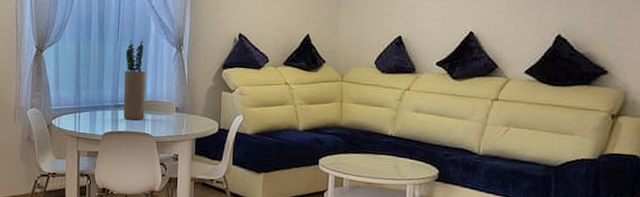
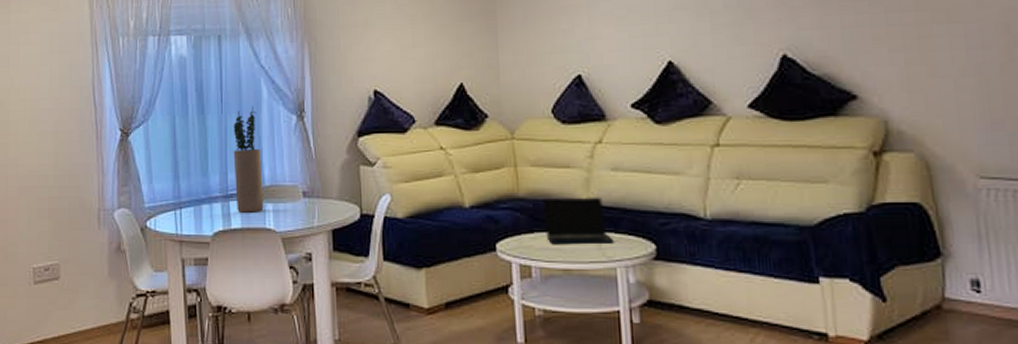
laptop: none [357,128,408,166] -> present [542,196,613,245]

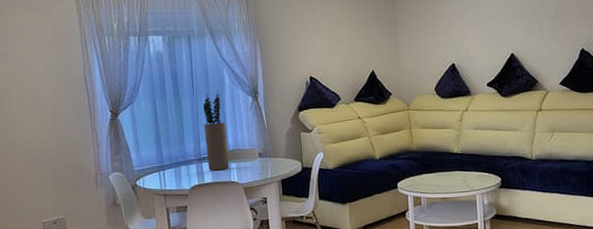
laptop: present [542,196,613,245] -> none [428,147,474,182]

